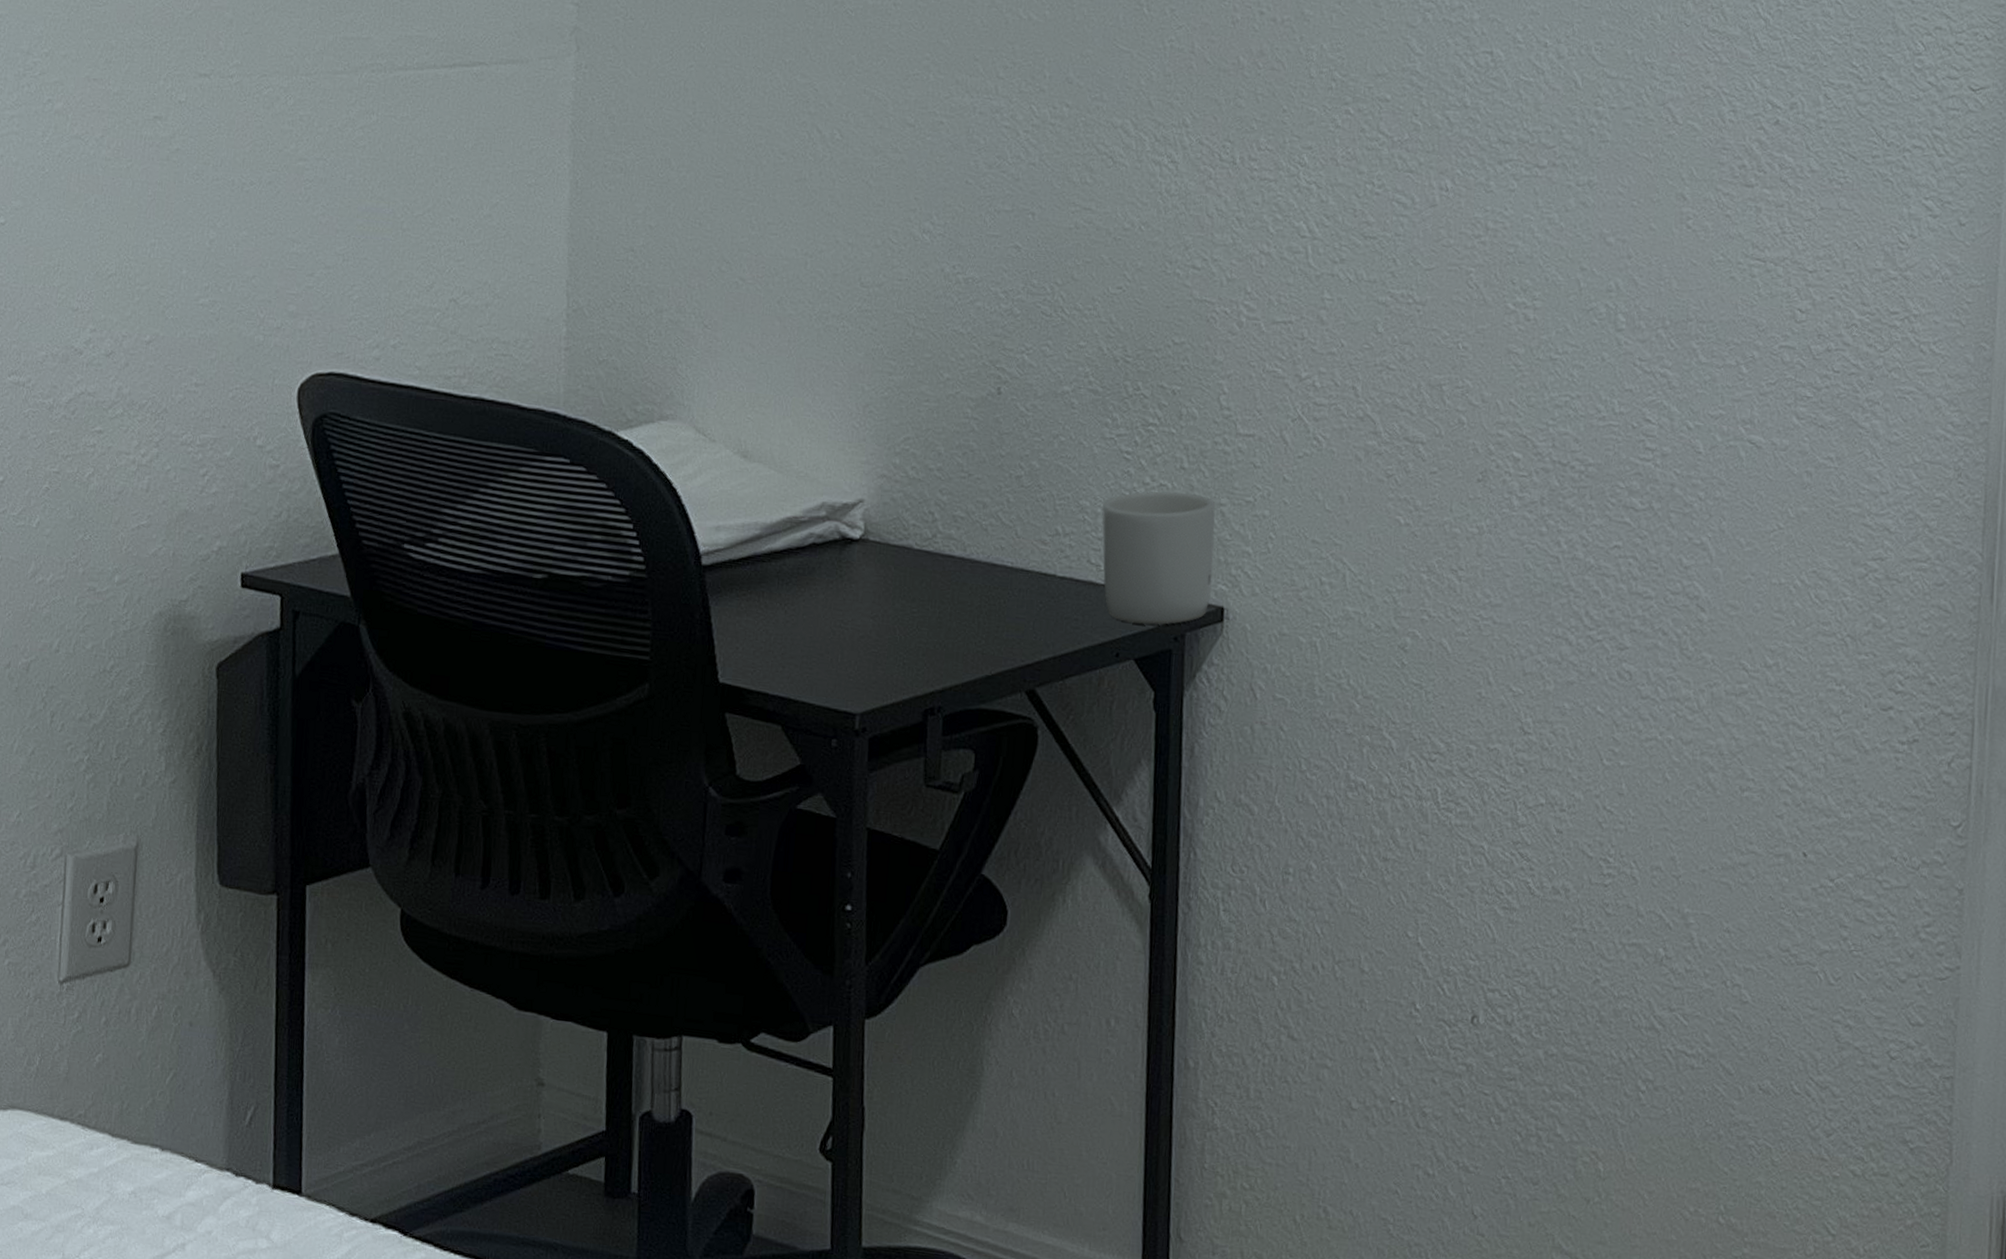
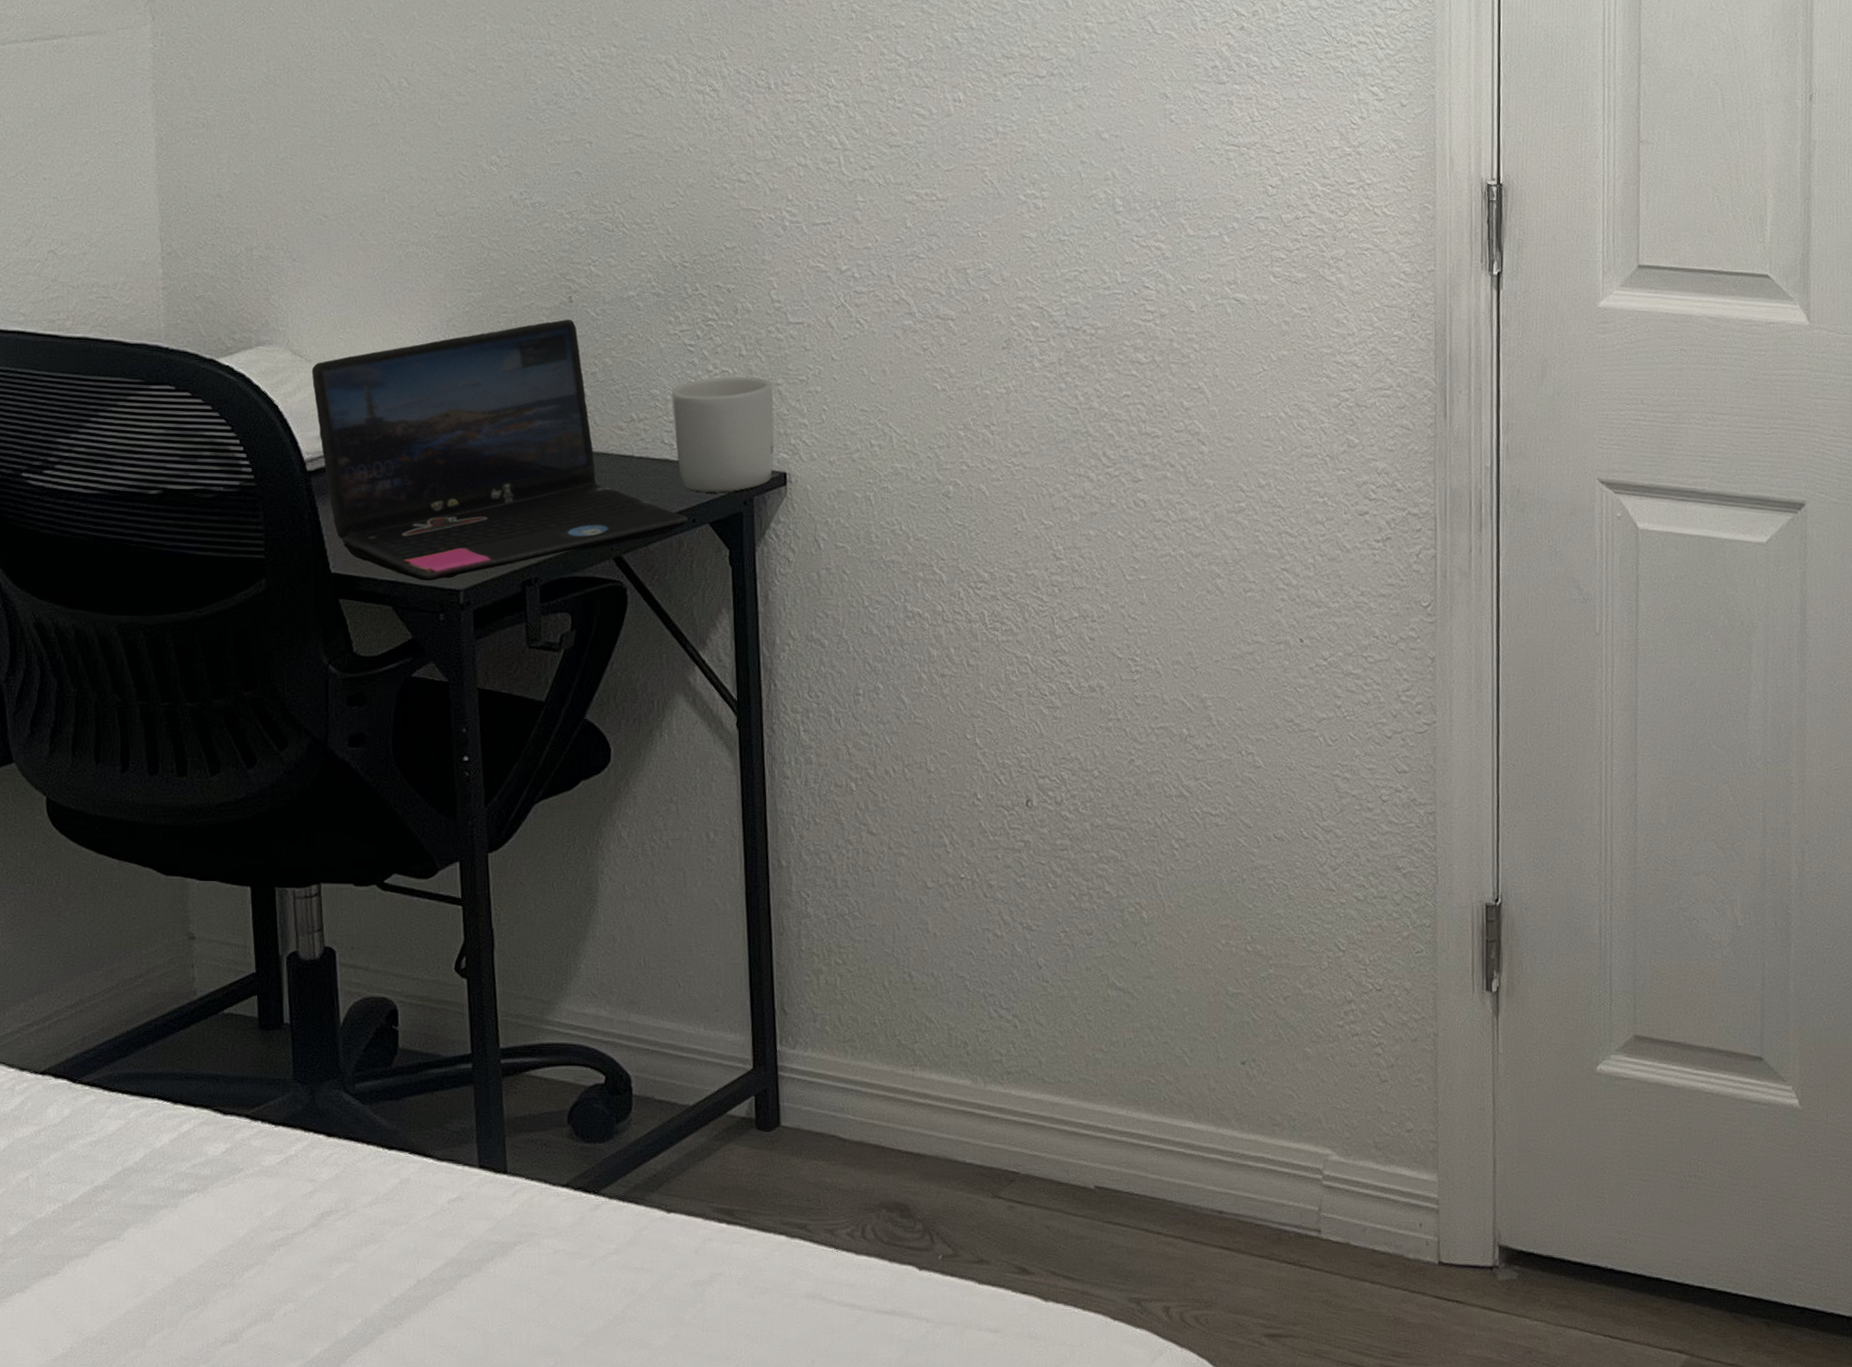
laptop: none [714,413,1111,701] -> present [311,320,688,581]

